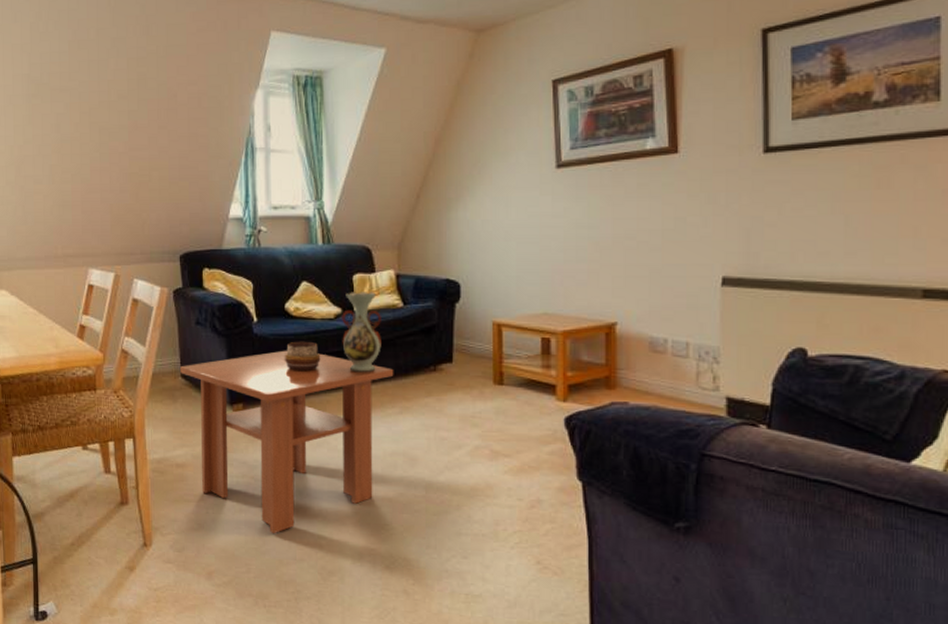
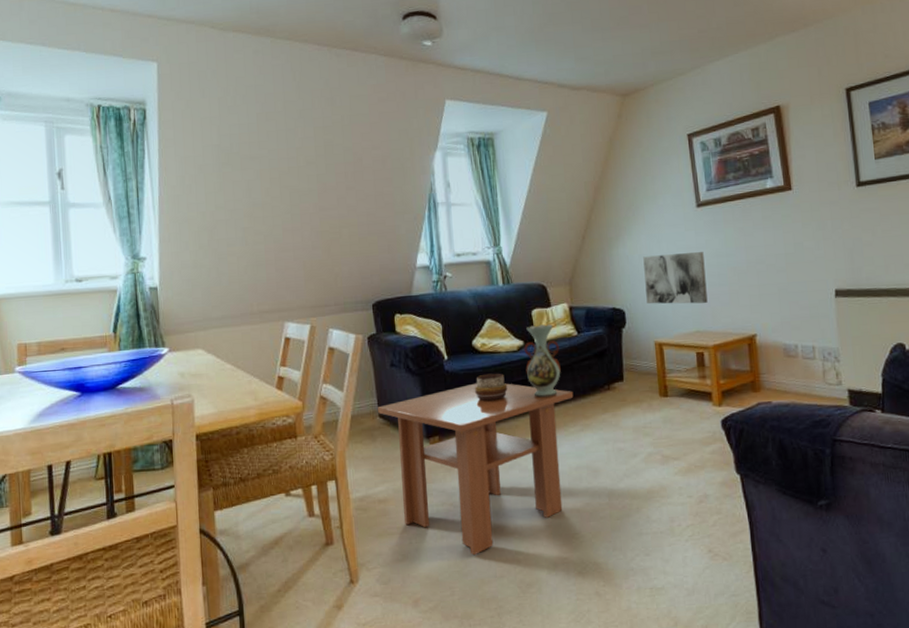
wall art: none [487,221,560,281] -> present [643,252,708,304]

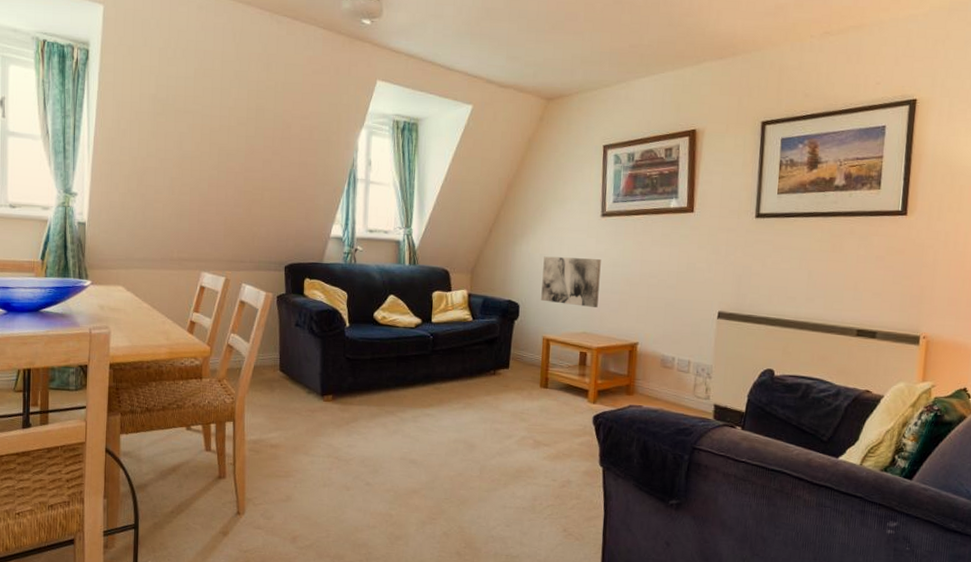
coffee table: present [377,383,574,556] -> none [278,351,461,506]
decorative bowl: present [474,373,508,401] -> none [370,345,401,370]
vase: present [524,324,561,398] -> none [420,306,454,374]

